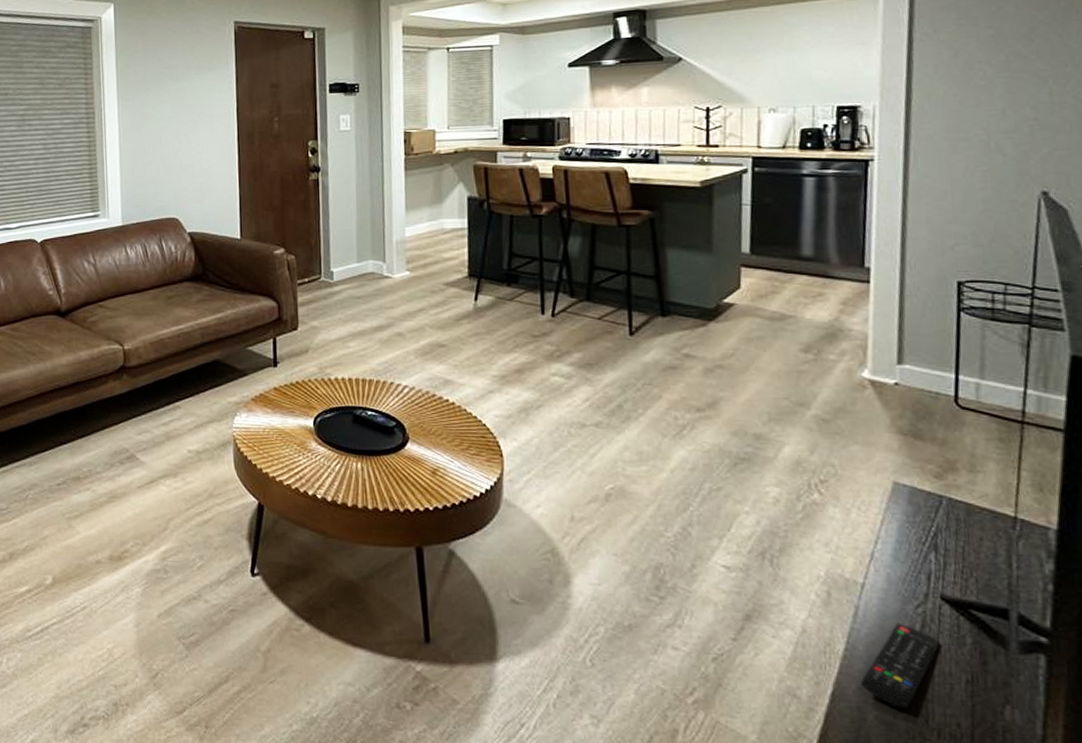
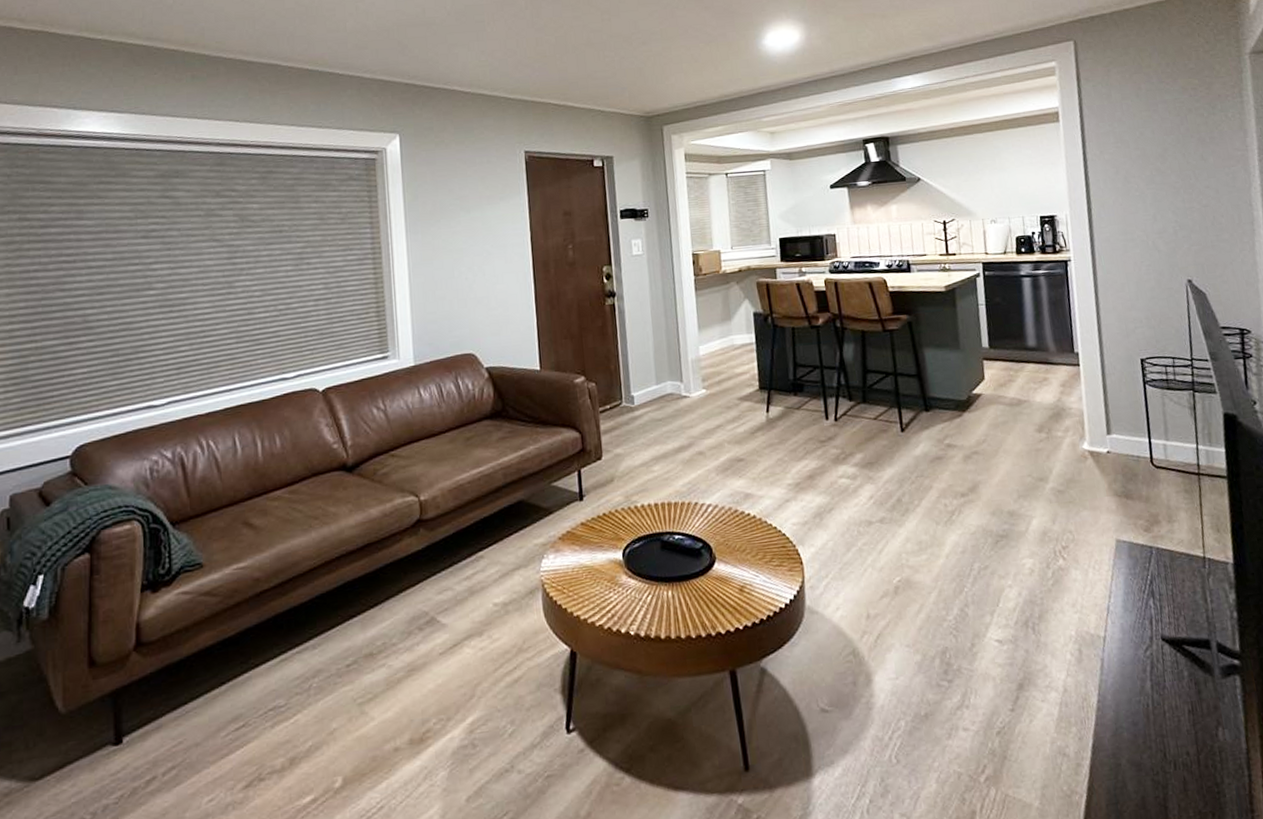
remote control: present [861,622,940,709] -> none [1113,667,1166,748]

